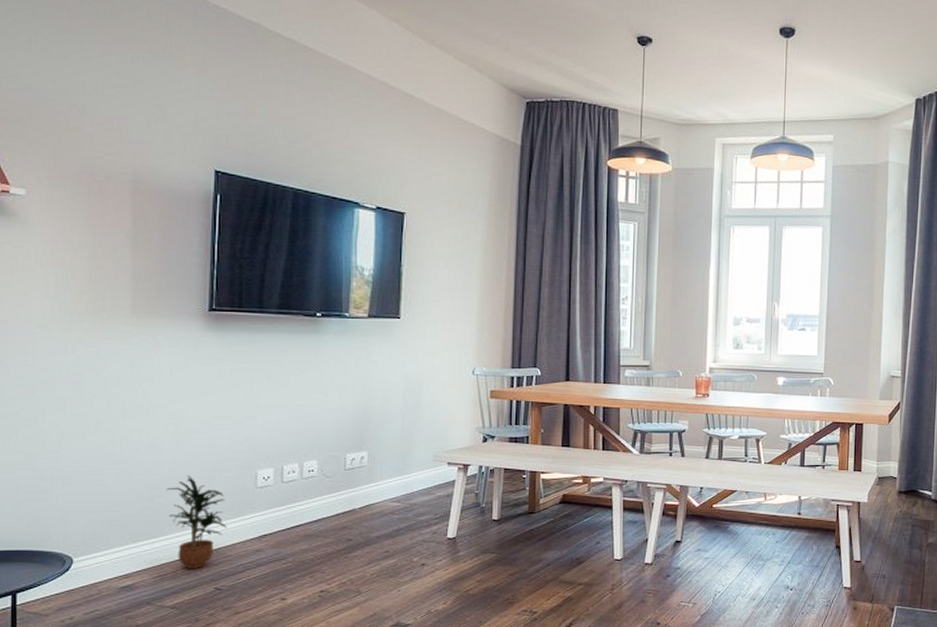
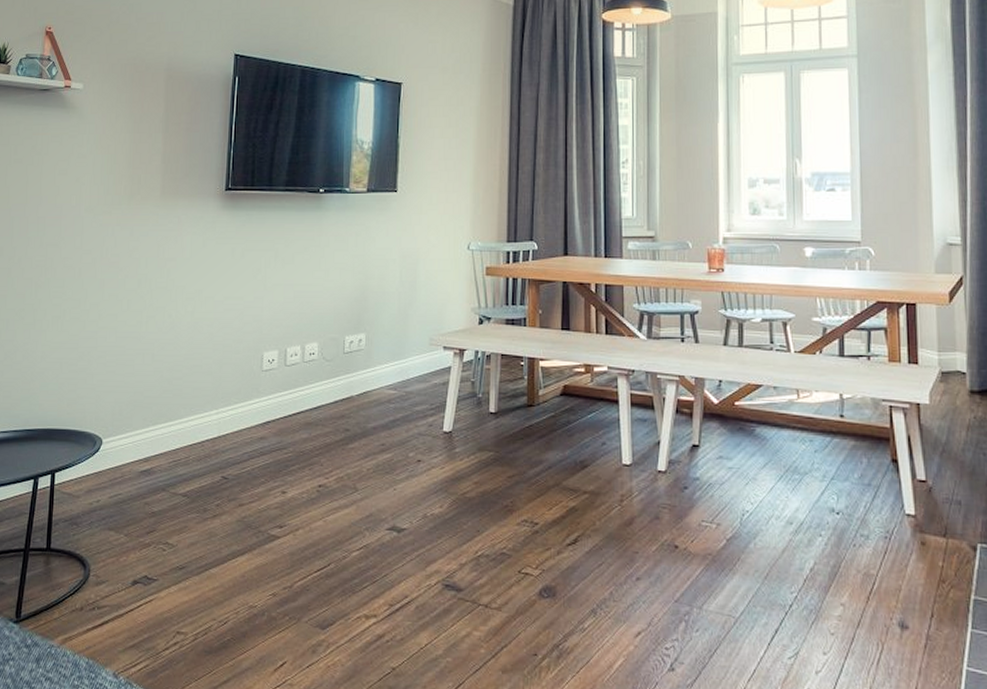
potted plant: present [166,475,227,569] -> none [183,357,235,455]

